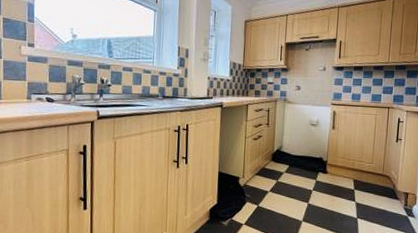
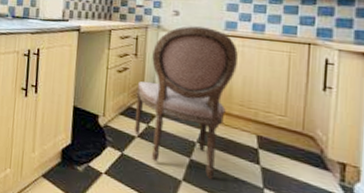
dining chair: none [267,97,342,217] -> present [135,25,238,179]

